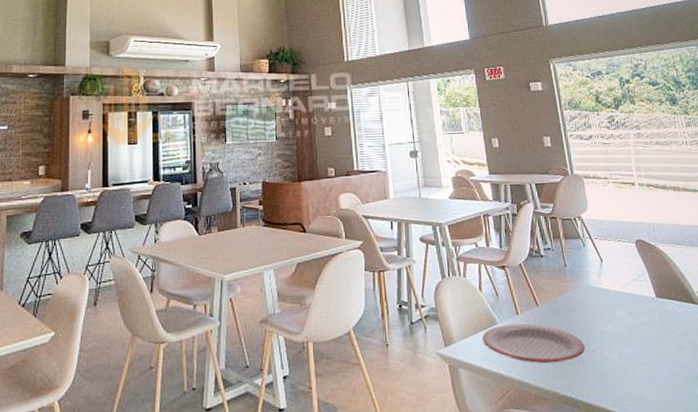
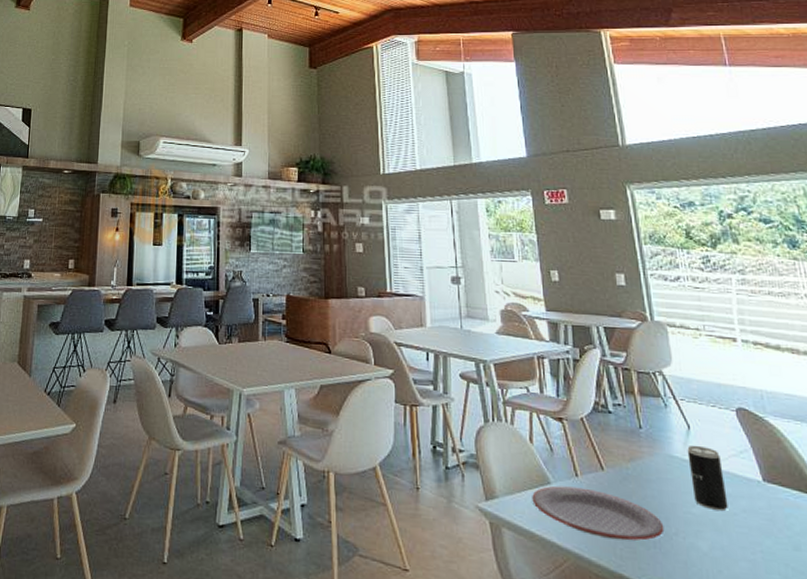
beverage can: none [601,275,632,327] -> present [687,445,728,511]

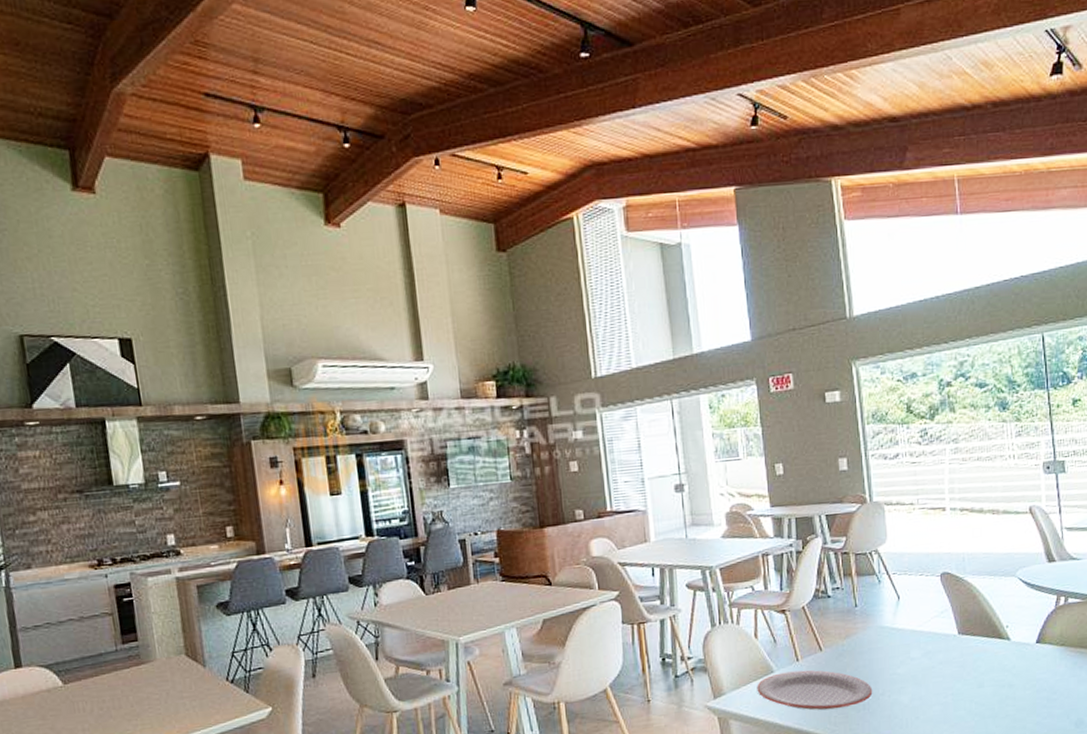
beverage can: present [687,445,728,511] -> none [896,613,928,668]

